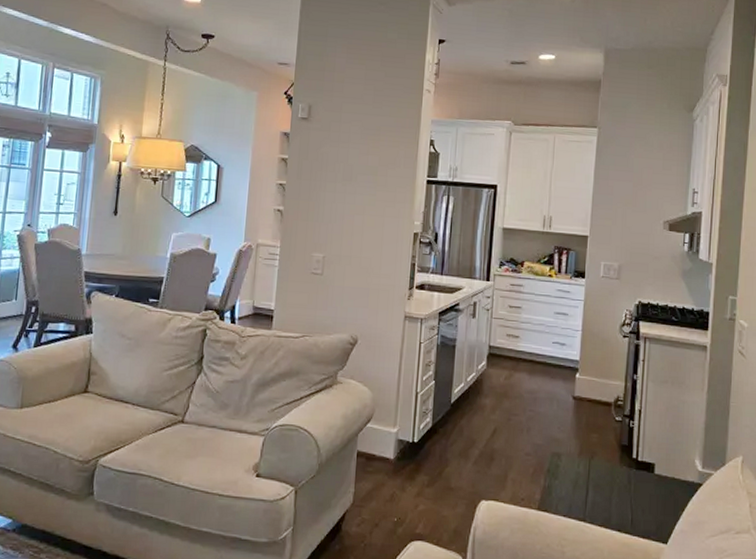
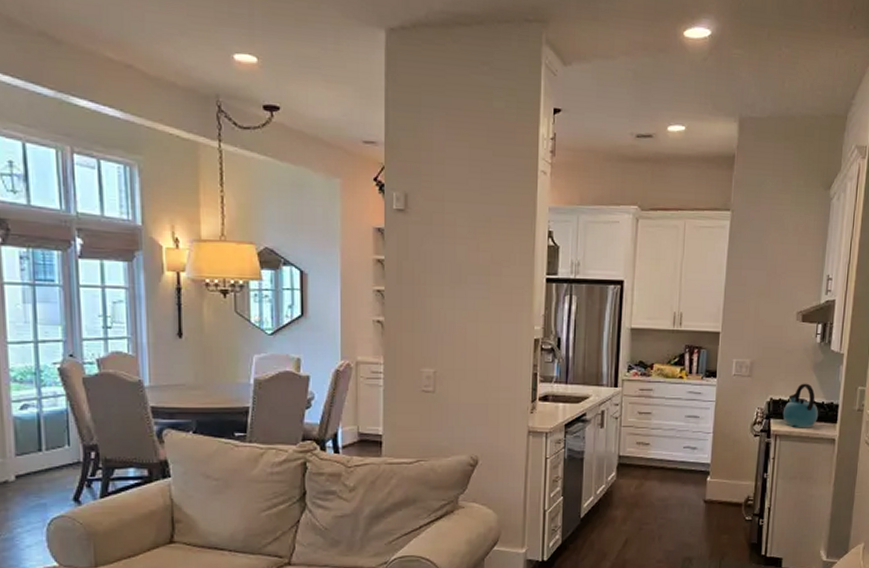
kettle: none [651,289,689,333] -> present [782,383,819,428]

